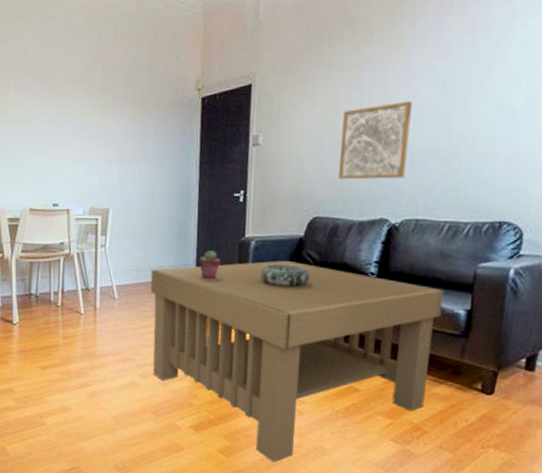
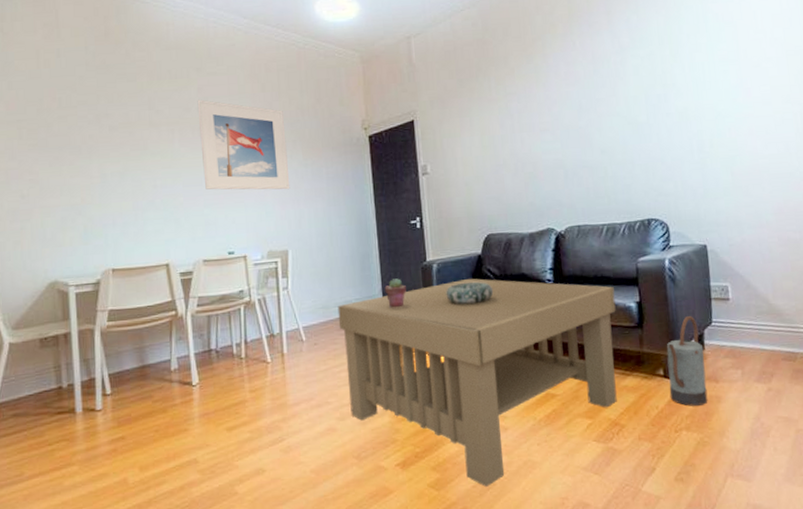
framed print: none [34,45,118,148] -> present [197,99,290,190]
wall art: present [338,101,412,180] -> none [499,123,562,197]
watering can: none [483,332,534,427] -> present [666,315,708,406]

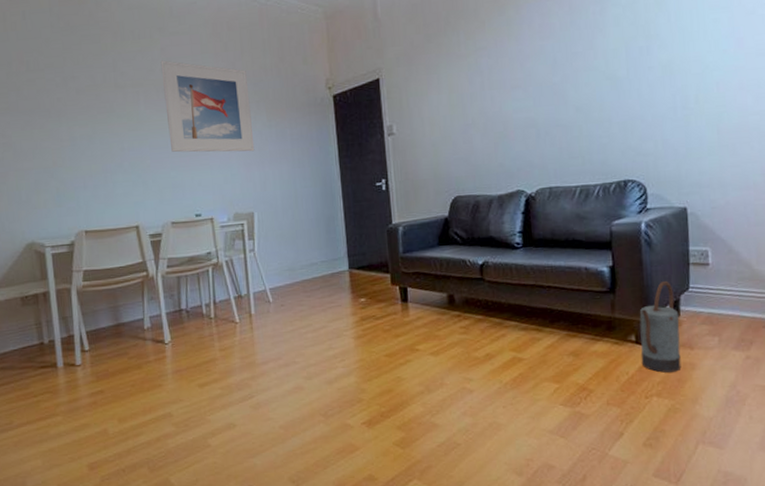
coffee table: present [337,278,617,487] -> none [303,241,587,447]
potted succulent: present [384,278,406,308] -> none [350,241,372,271]
decorative bowl: present [446,282,494,304] -> none [412,245,460,267]

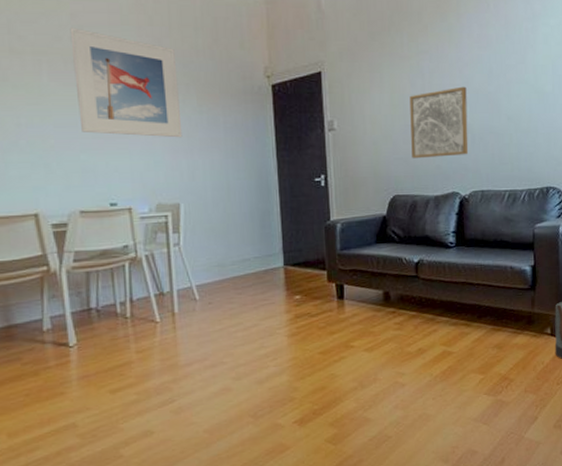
wall art: none [468,80,534,158] -> present [409,86,469,159]

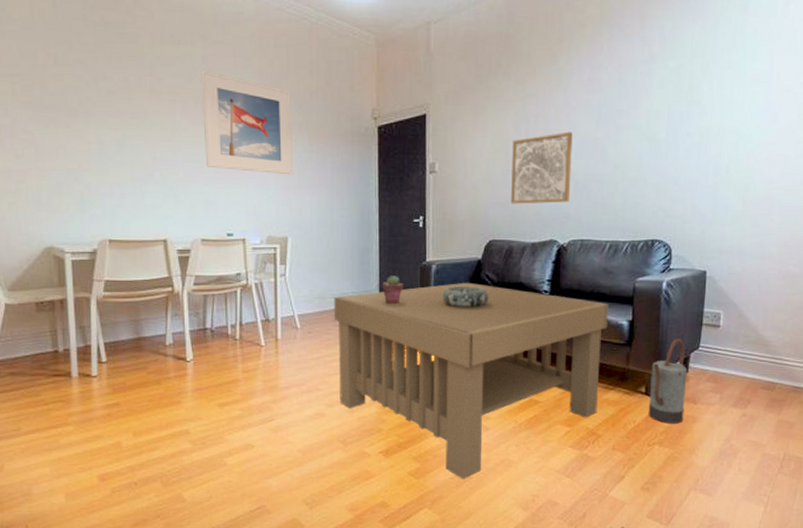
coffee table: none [234,239,512,440] -> present [334,282,609,479]
potted succulent: none [285,237,308,267] -> present [382,276,403,305]
decorative bowl: none [349,243,397,265] -> present [442,287,490,307]

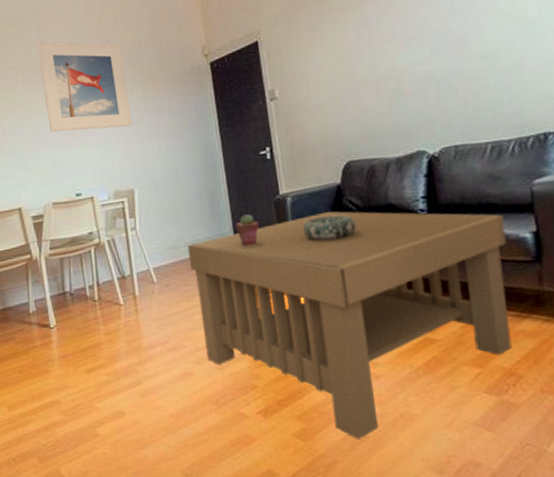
wall art: present [511,131,573,204] -> none [356,29,434,119]

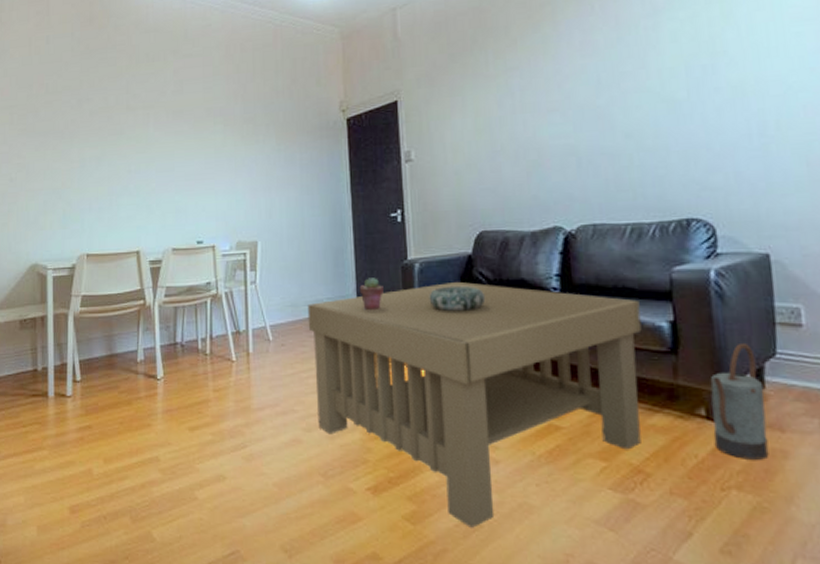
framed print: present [37,41,132,132] -> none [172,82,262,177]

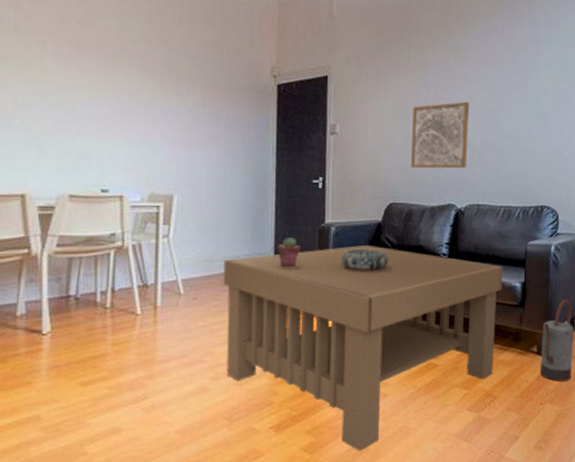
wall art: none [497,102,574,189] -> present [411,101,469,169]

